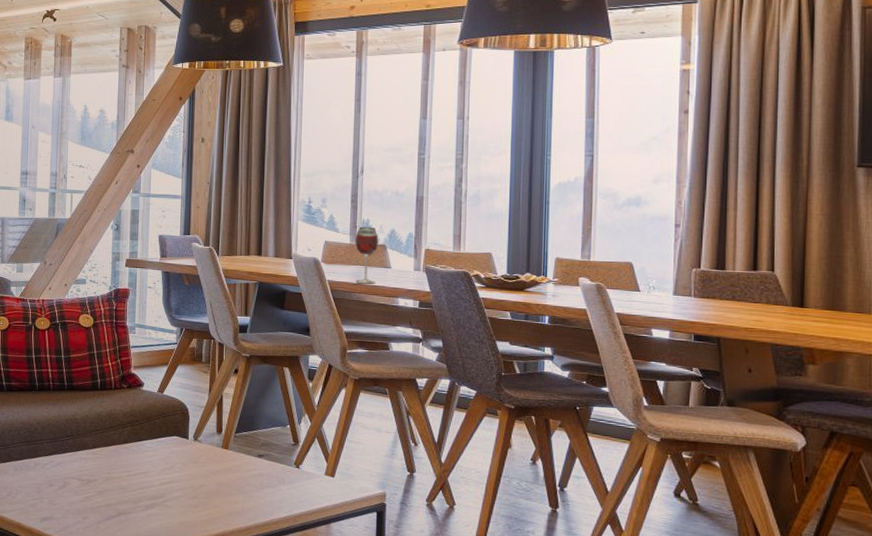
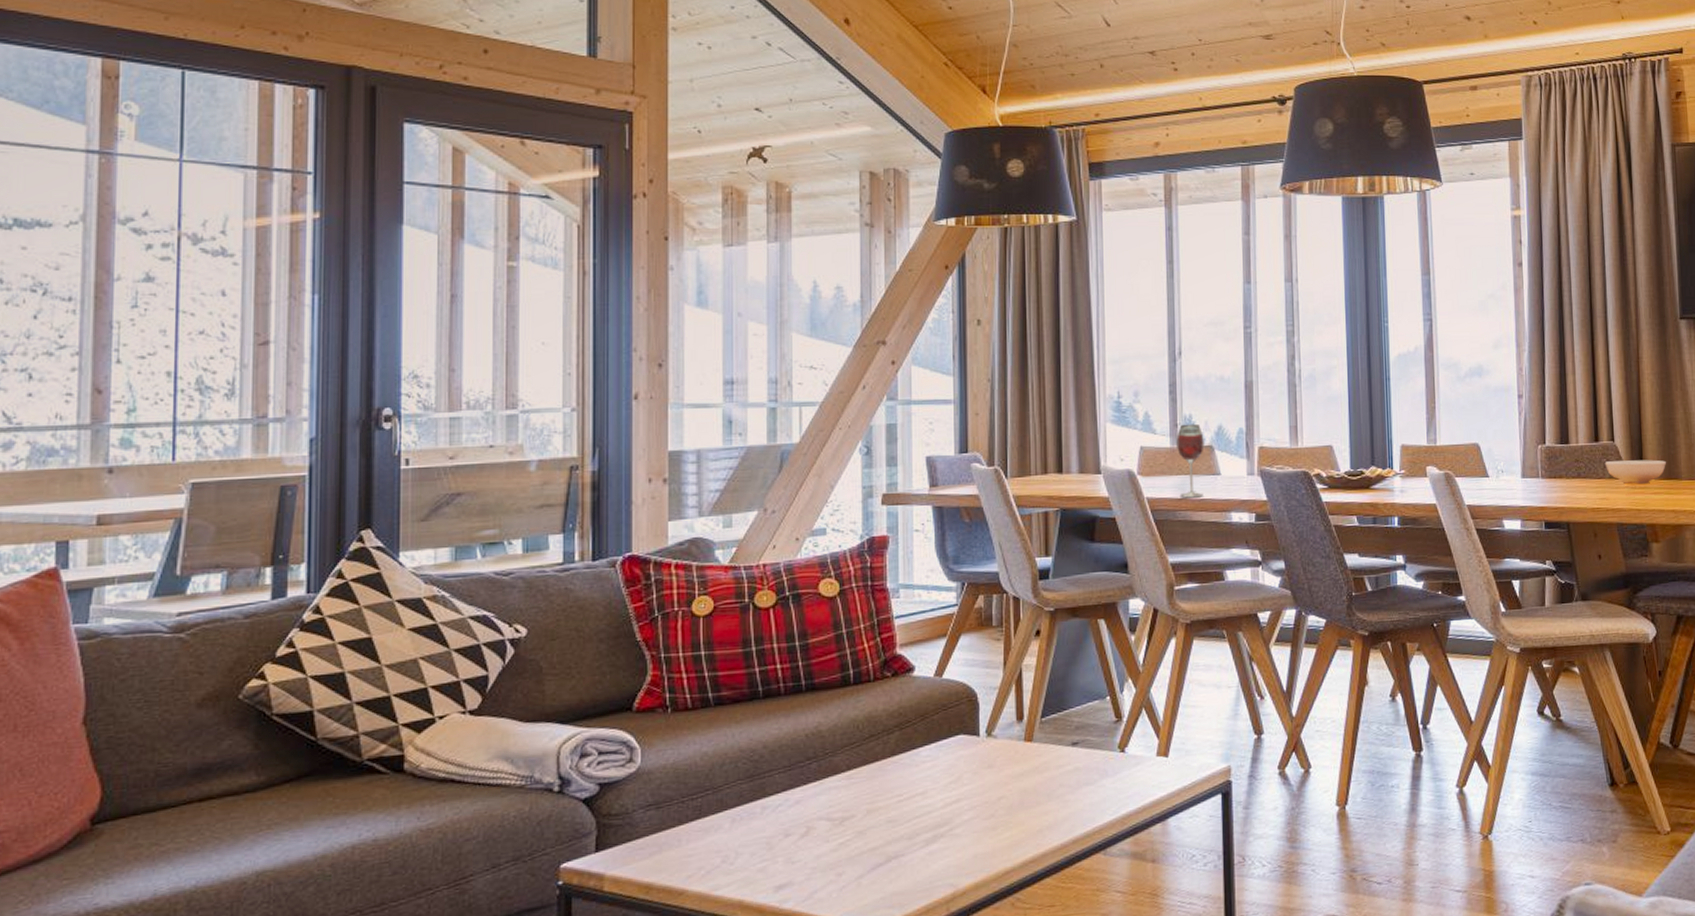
bowl: none [762,288,831,312] -> present [1604,460,1667,484]

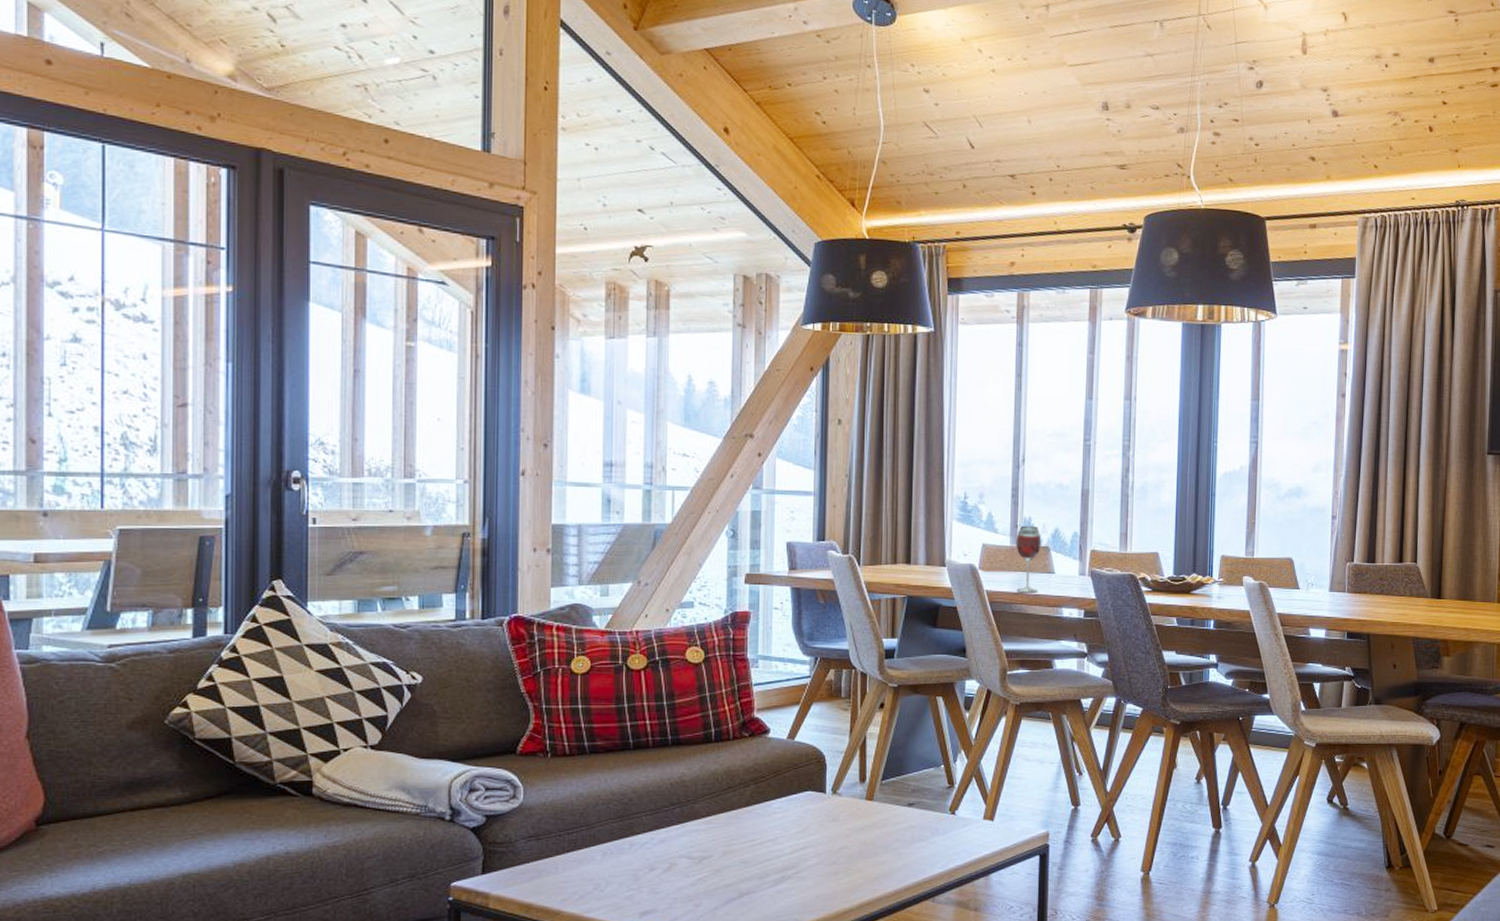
bowl: present [1604,460,1667,484] -> none [1406,581,1464,603]

